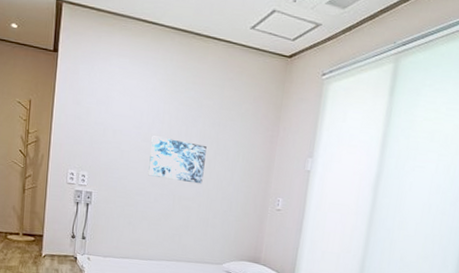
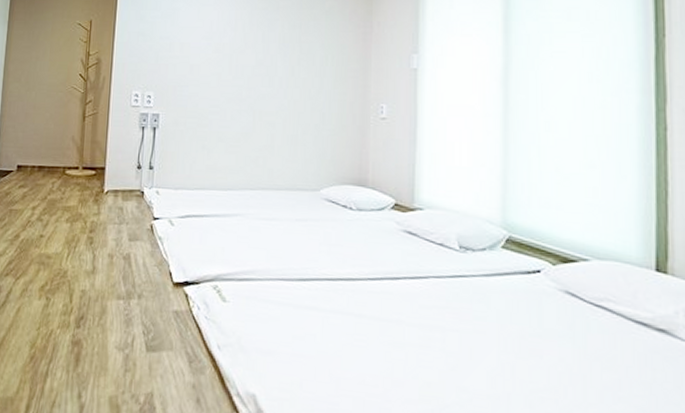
wall art: present [148,136,207,184] -> none [222,45,288,95]

